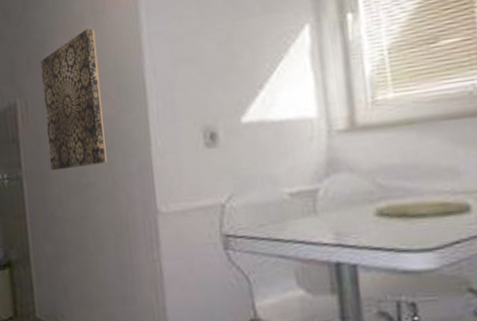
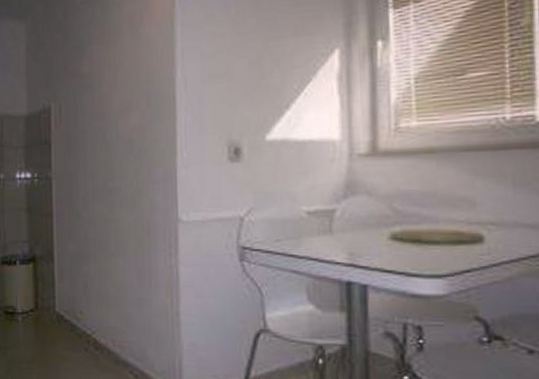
wall art: present [40,28,107,171] -> none [76,39,133,174]

